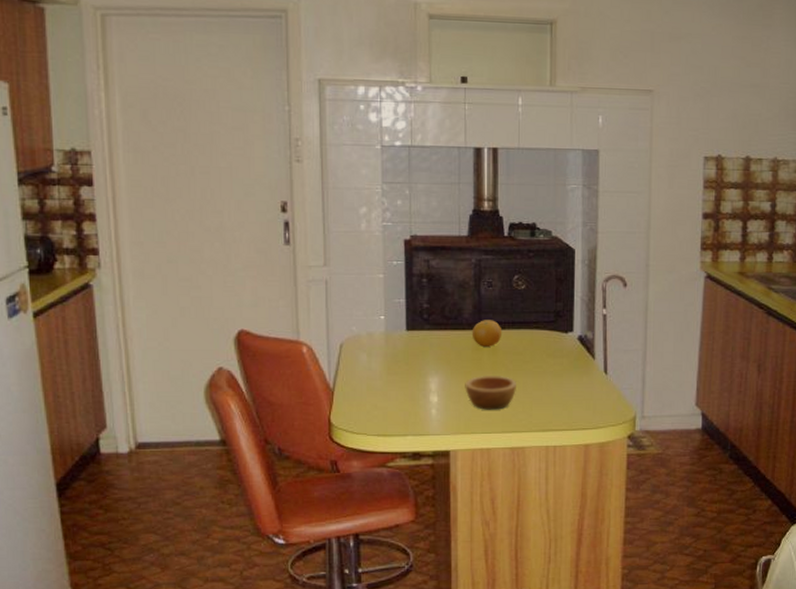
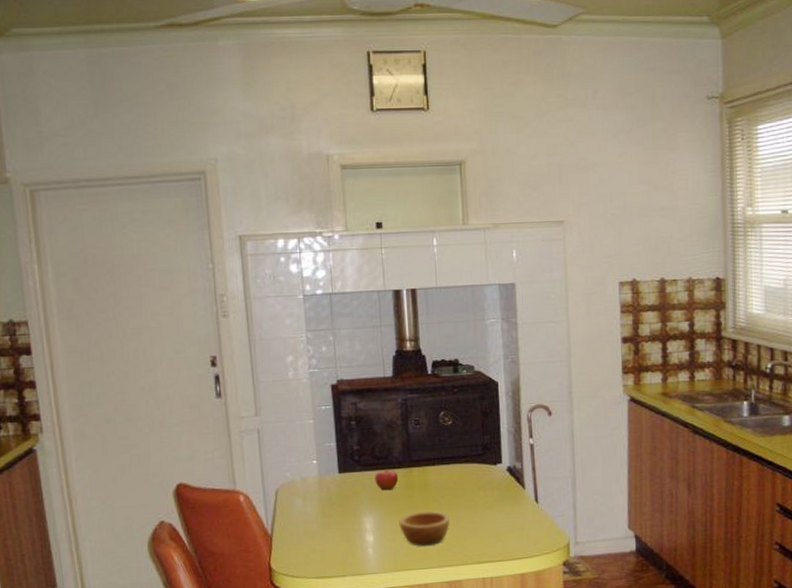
fruit: none [443,329,468,352] -> present [374,468,399,491]
fruit: present [471,320,503,347] -> none [402,457,433,484]

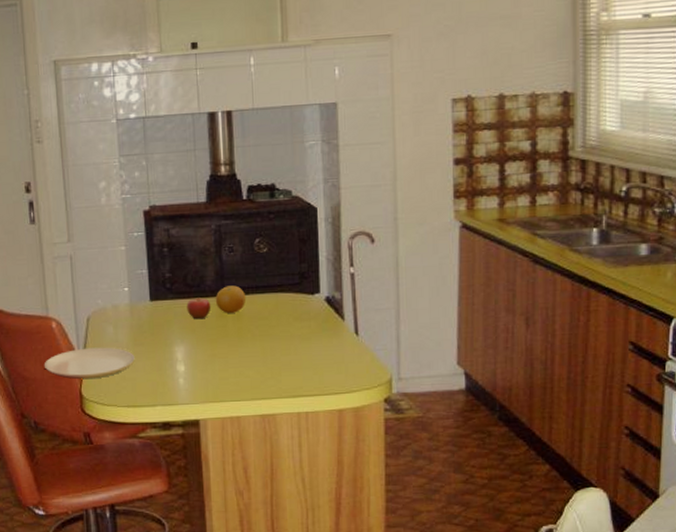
plate: none [231,519,324,553] -> present [44,347,135,380]
bowl: present [399,511,450,546] -> none [211,342,264,377]
fruit: none [402,457,433,484] -> present [215,285,247,313]

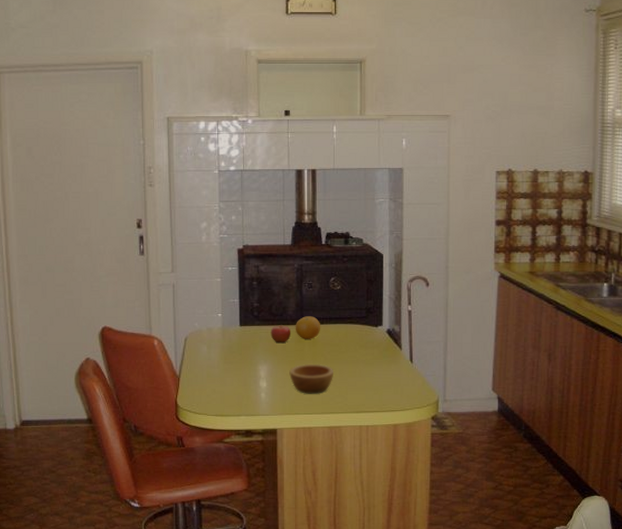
plate: present [44,347,135,380] -> none [145,364,224,391]
bowl: none [211,342,264,377] -> present [289,364,333,394]

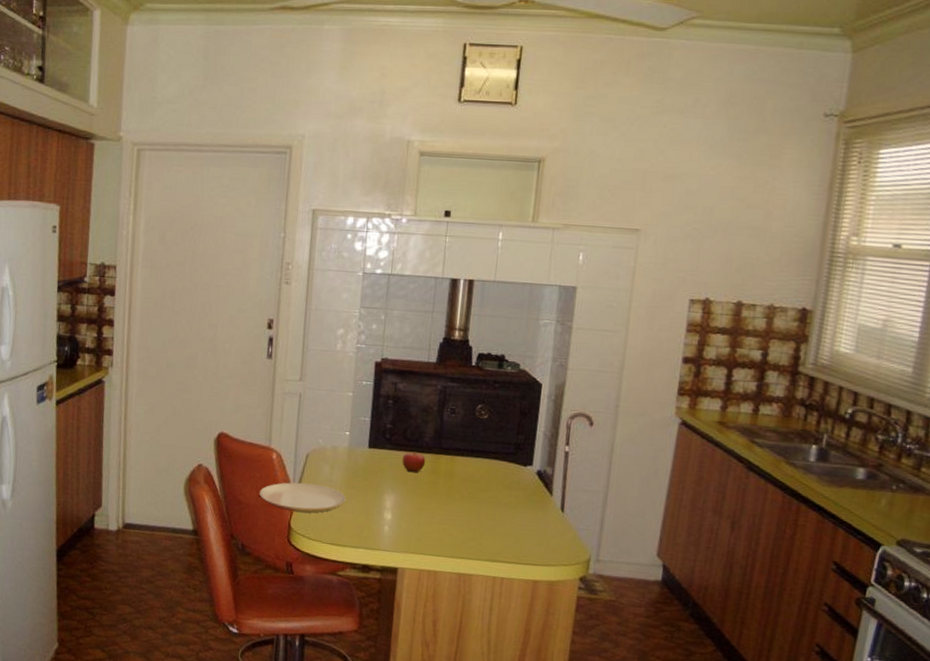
plate: none [145,364,224,391] -> present [259,482,346,513]
bowl: present [289,364,333,394] -> none [418,499,470,534]
fruit: present [295,316,321,339] -> none [430,445,461,472]

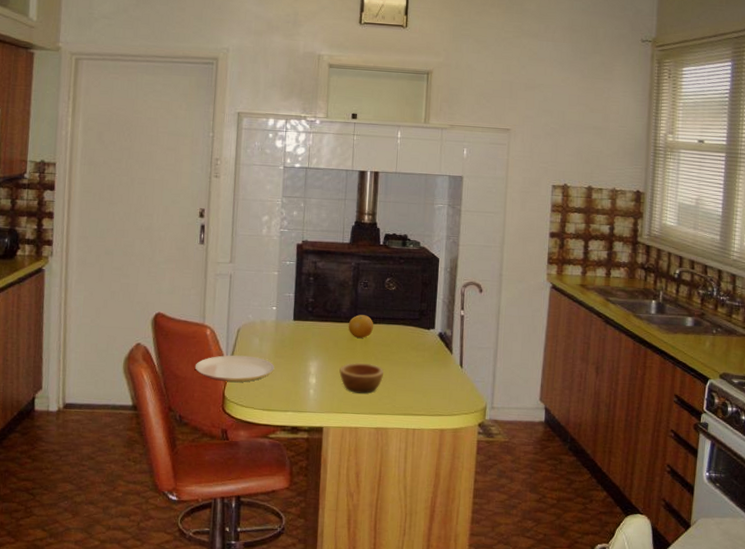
fruit: present [402,451,426,473] -> none [323,321,344,341]
bowl: none [418,499,470,534] -> present [339,363,384,393]
fruit: none [430,445,461,472] -> present [348,314,374,338]

